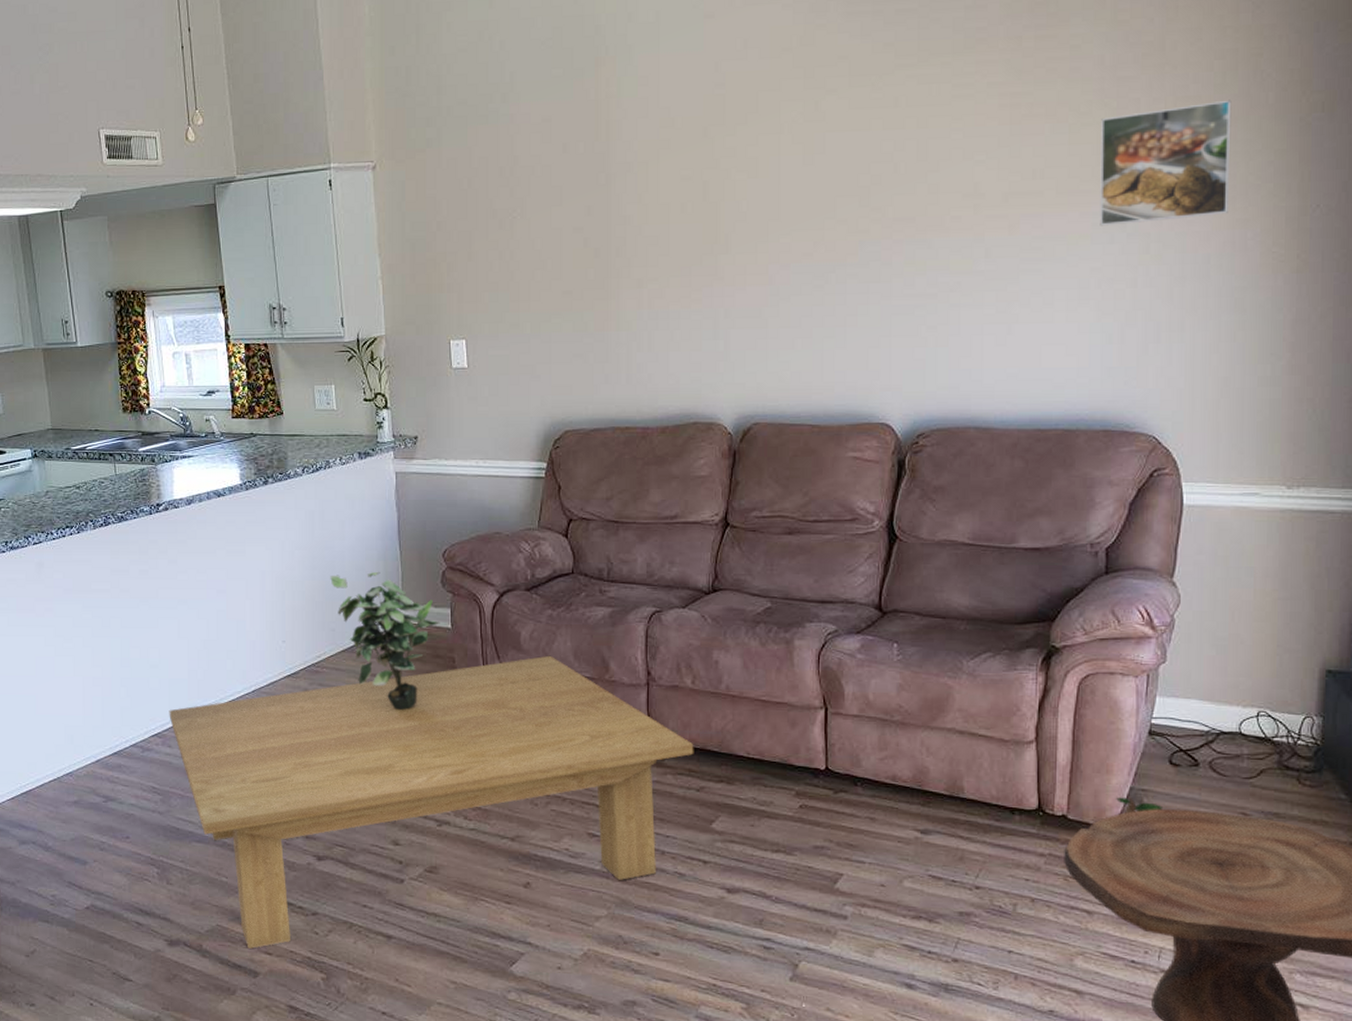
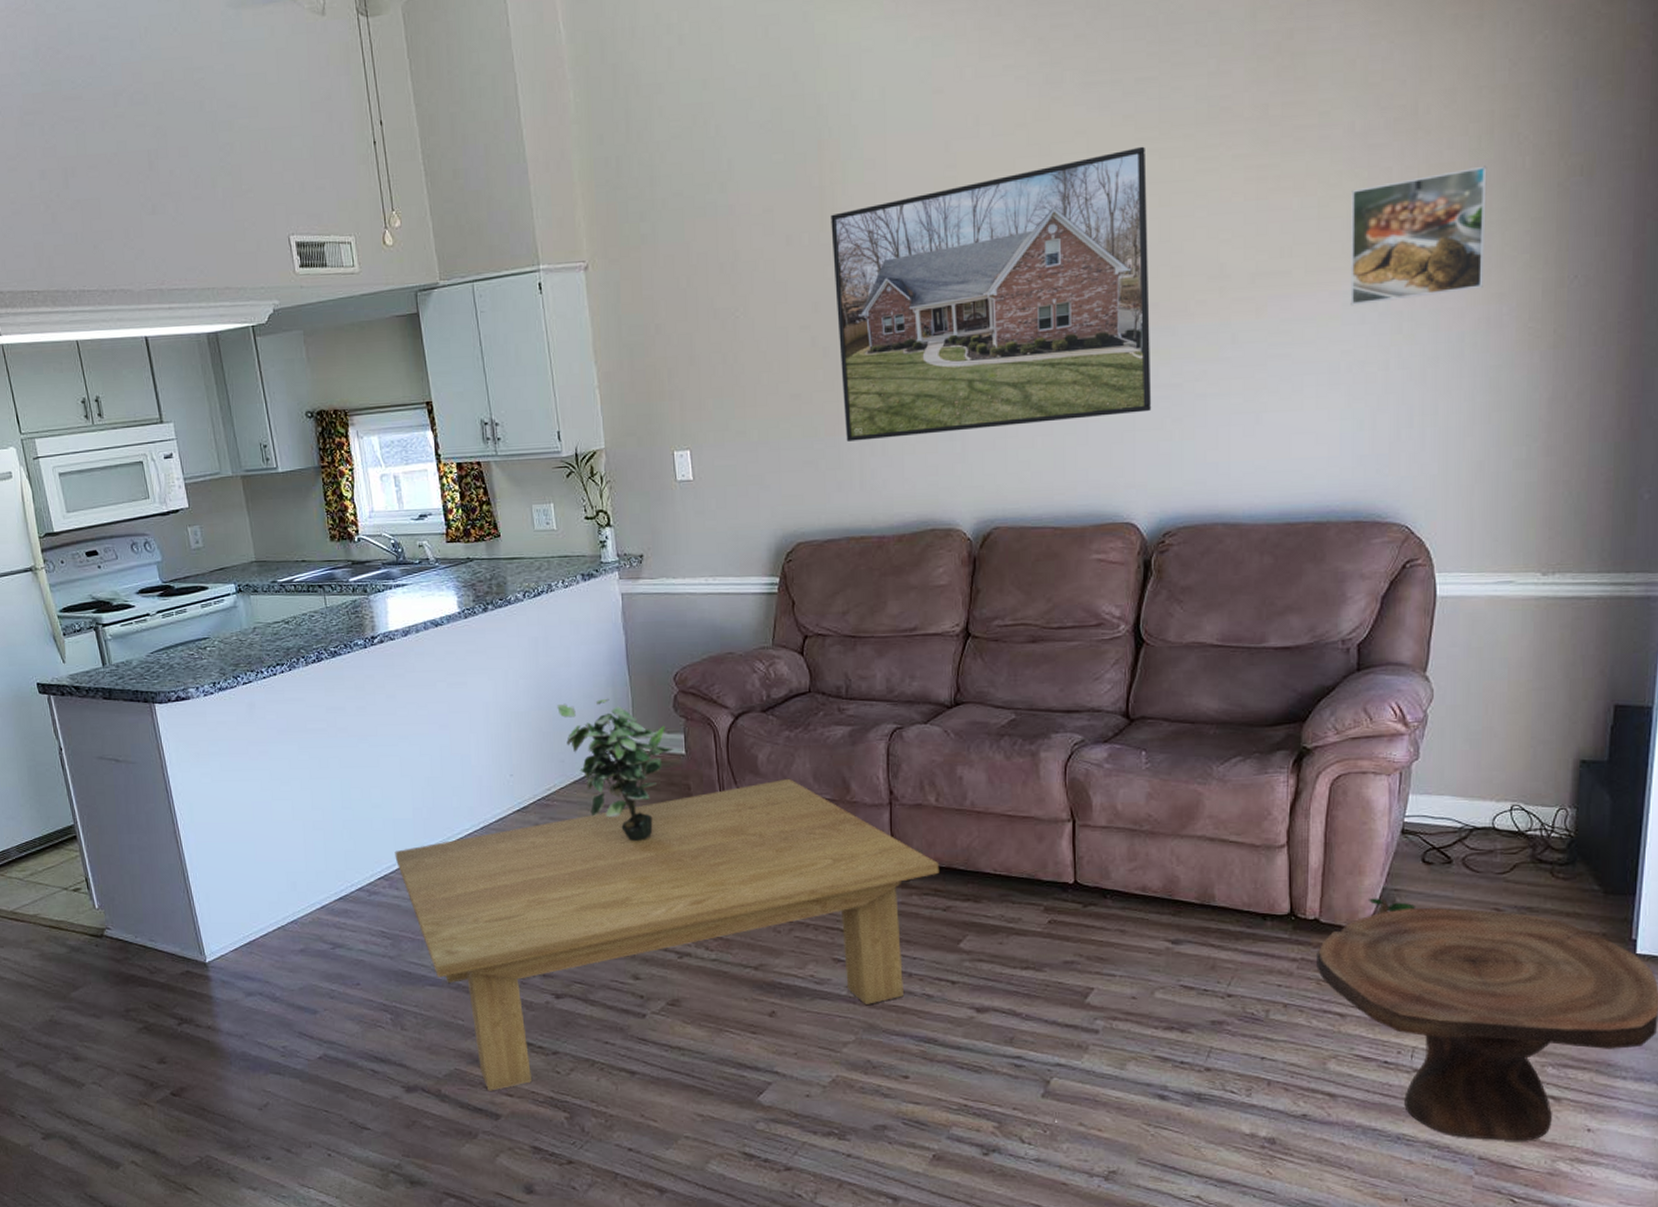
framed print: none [605,72,908,337] -> present [831,146,1152,441]

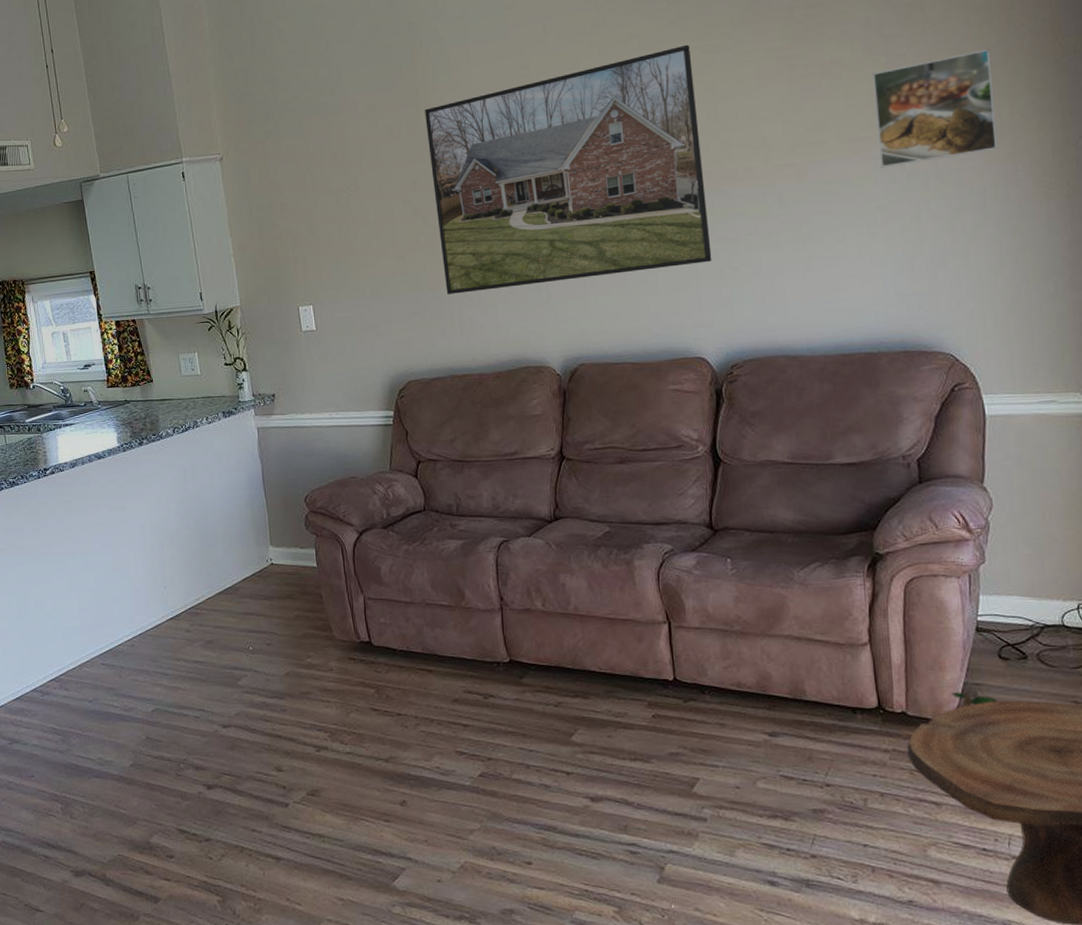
coffee table: present [394,778,940,1091] -> none [64,587,550,876]
potted plant: present [557,698,674,842] -> none [204,518,307,646]

